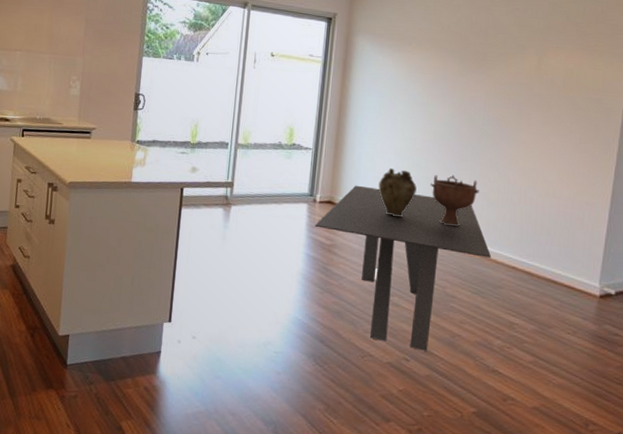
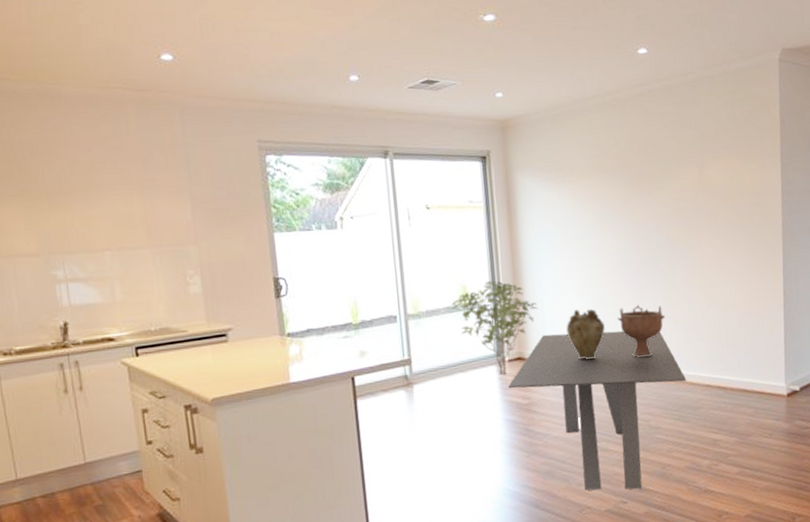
shrub: none [277,127,356,213] -> present [452,281,538,375]

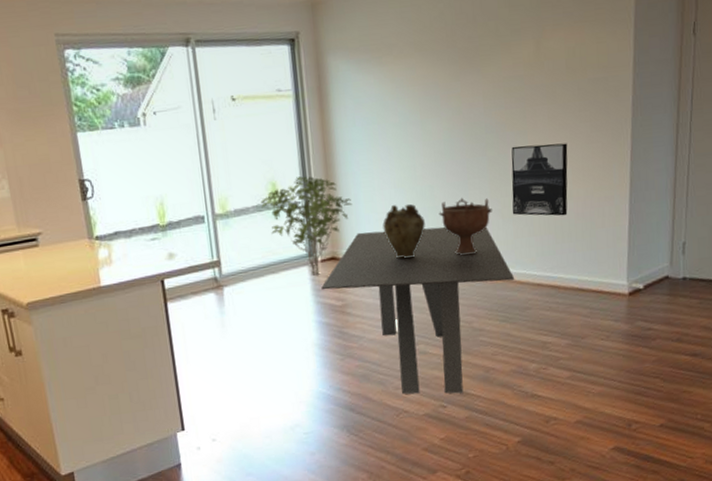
wall art: none [680,258,731,324] -> present [511,143,568,216]

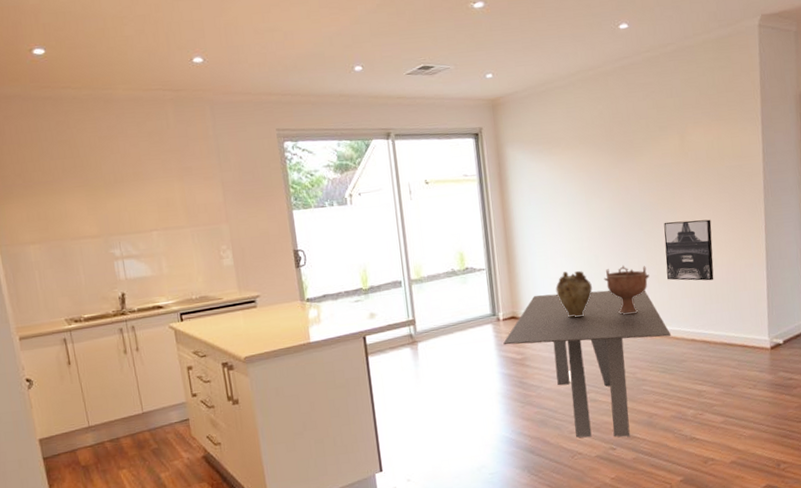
shrub: present [261,176,353,276] -> none [450,247,530,333]

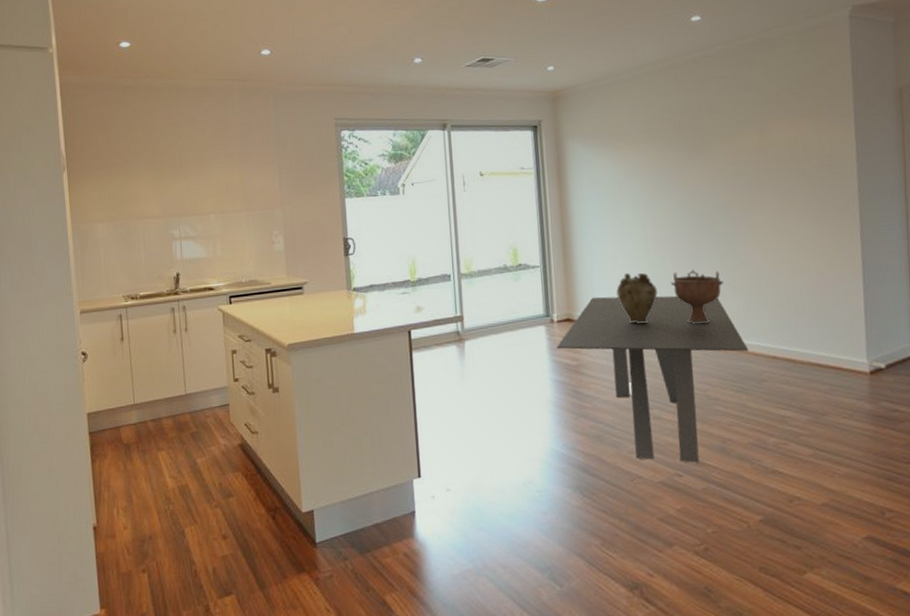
wall art: present [664,219,714,281] -> none [740,223,800,292]

